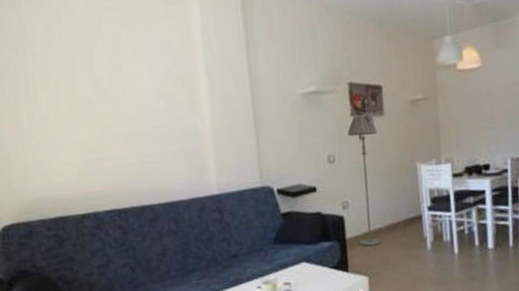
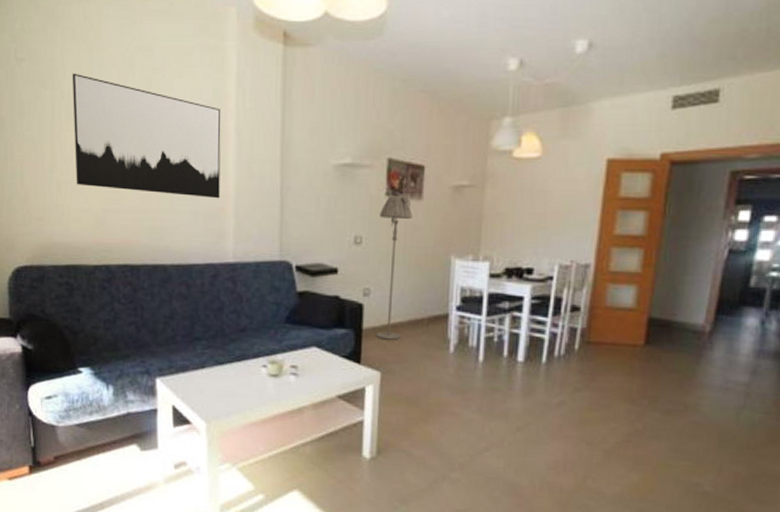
wall art: none [42,36,198,141] -> present [72,73,221,199]

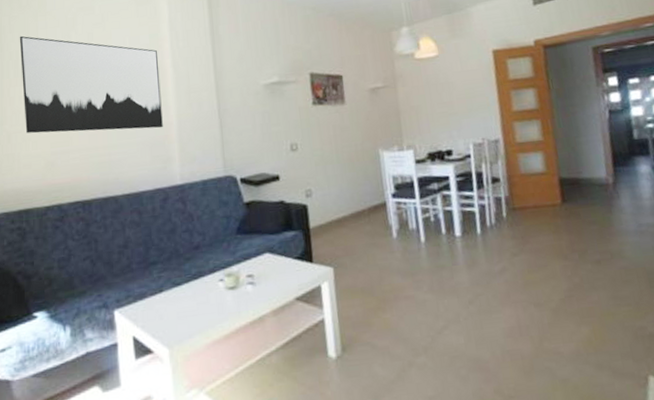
floor lamp: present [375,196,413,340] -> none [310,103,347,236]

